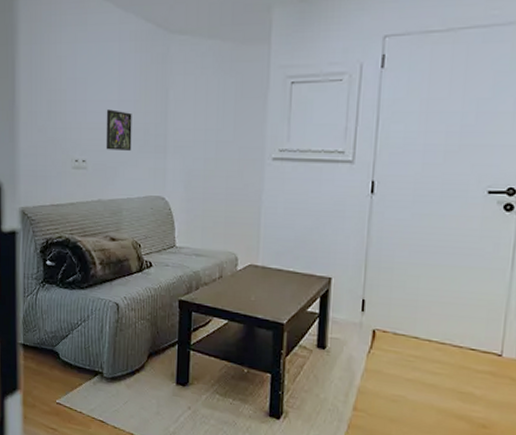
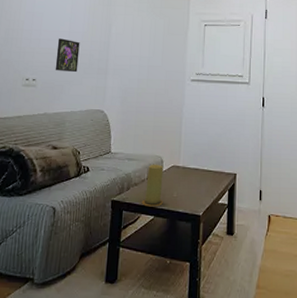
candle: none [213,261,238,311] -> present [141,164,164,207]

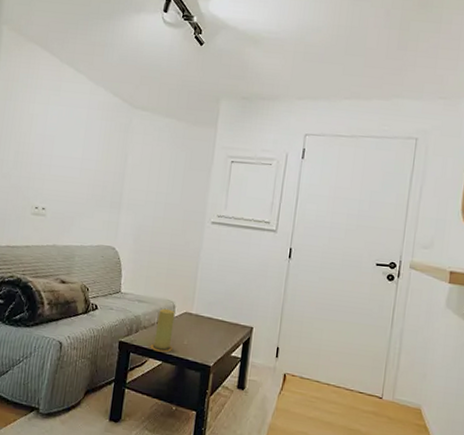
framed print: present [55,38,80,73] -> none [65,165,93,205]

